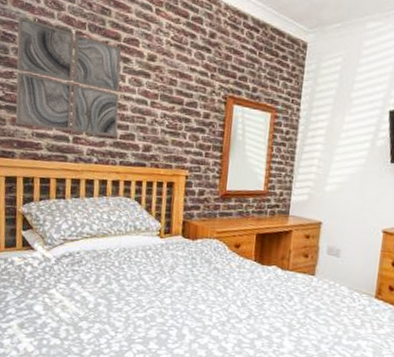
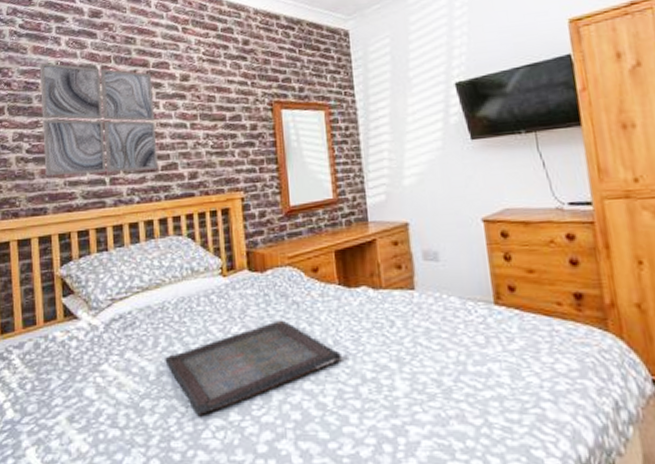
serving tray: none [103,280,246,340] -> present [165,320,342,415]

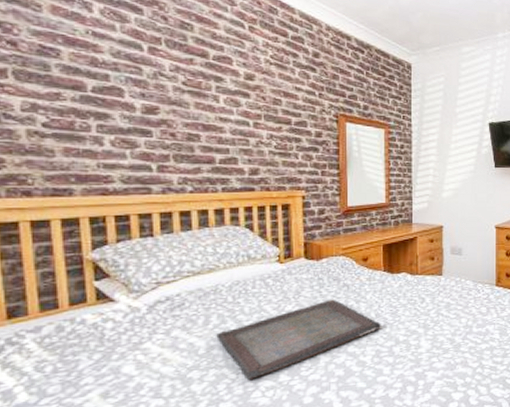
wall art: present [39,62,158,176] -> none [61,27,215,163]

